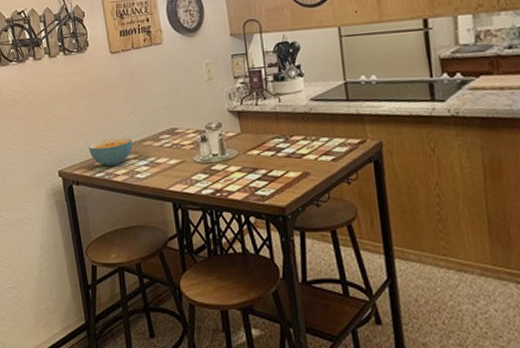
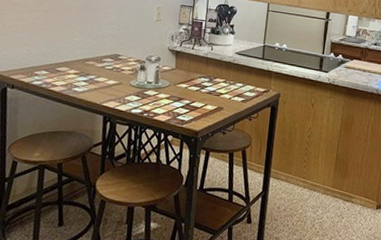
cereal bowl: present [88,137,132,167] -> none [30,52,76,78]

